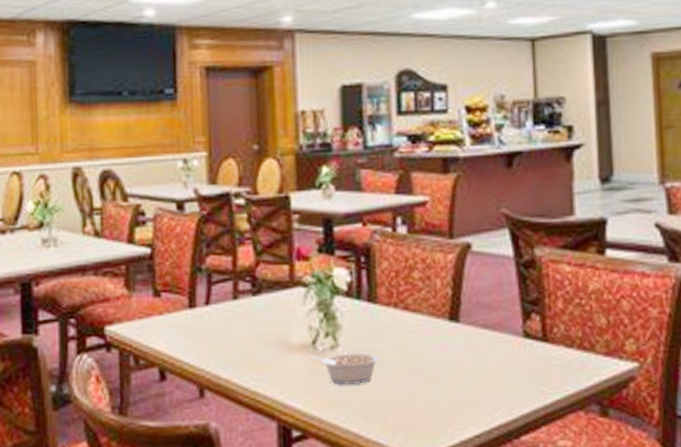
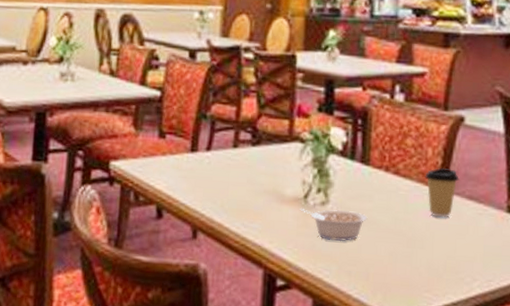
coffee cup: none [435,298,471,350] -> present [425,167,459,218]

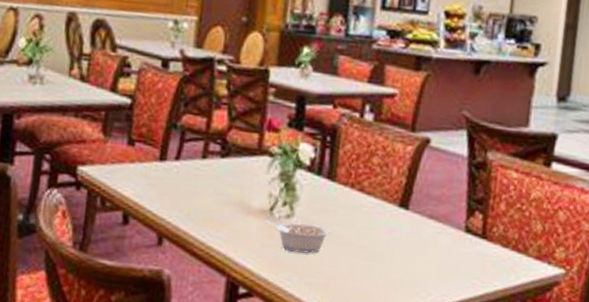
coffee cup: present [425,167,459,218] -> none [388,186,422,235]

